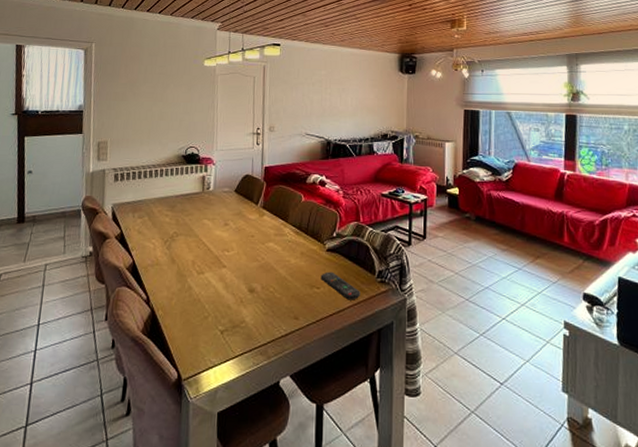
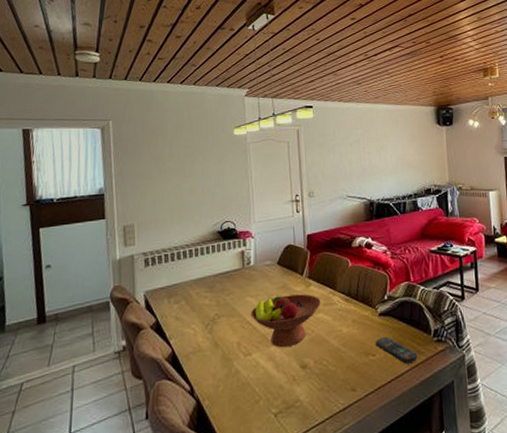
fruit bowl: none [206,222,273,271] -> present [251,294,321,348]

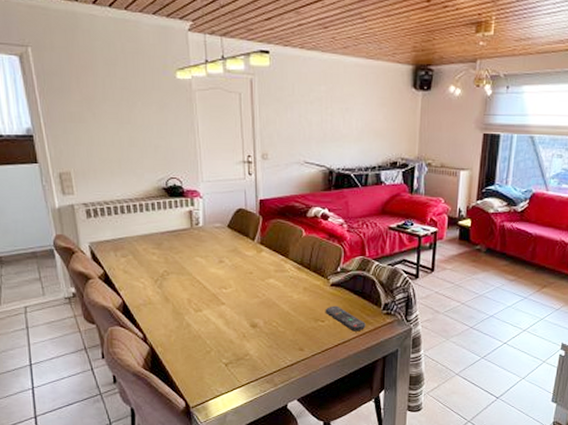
fruit bowl: present [251,294,321,348] -> none [200,259,272,307]

